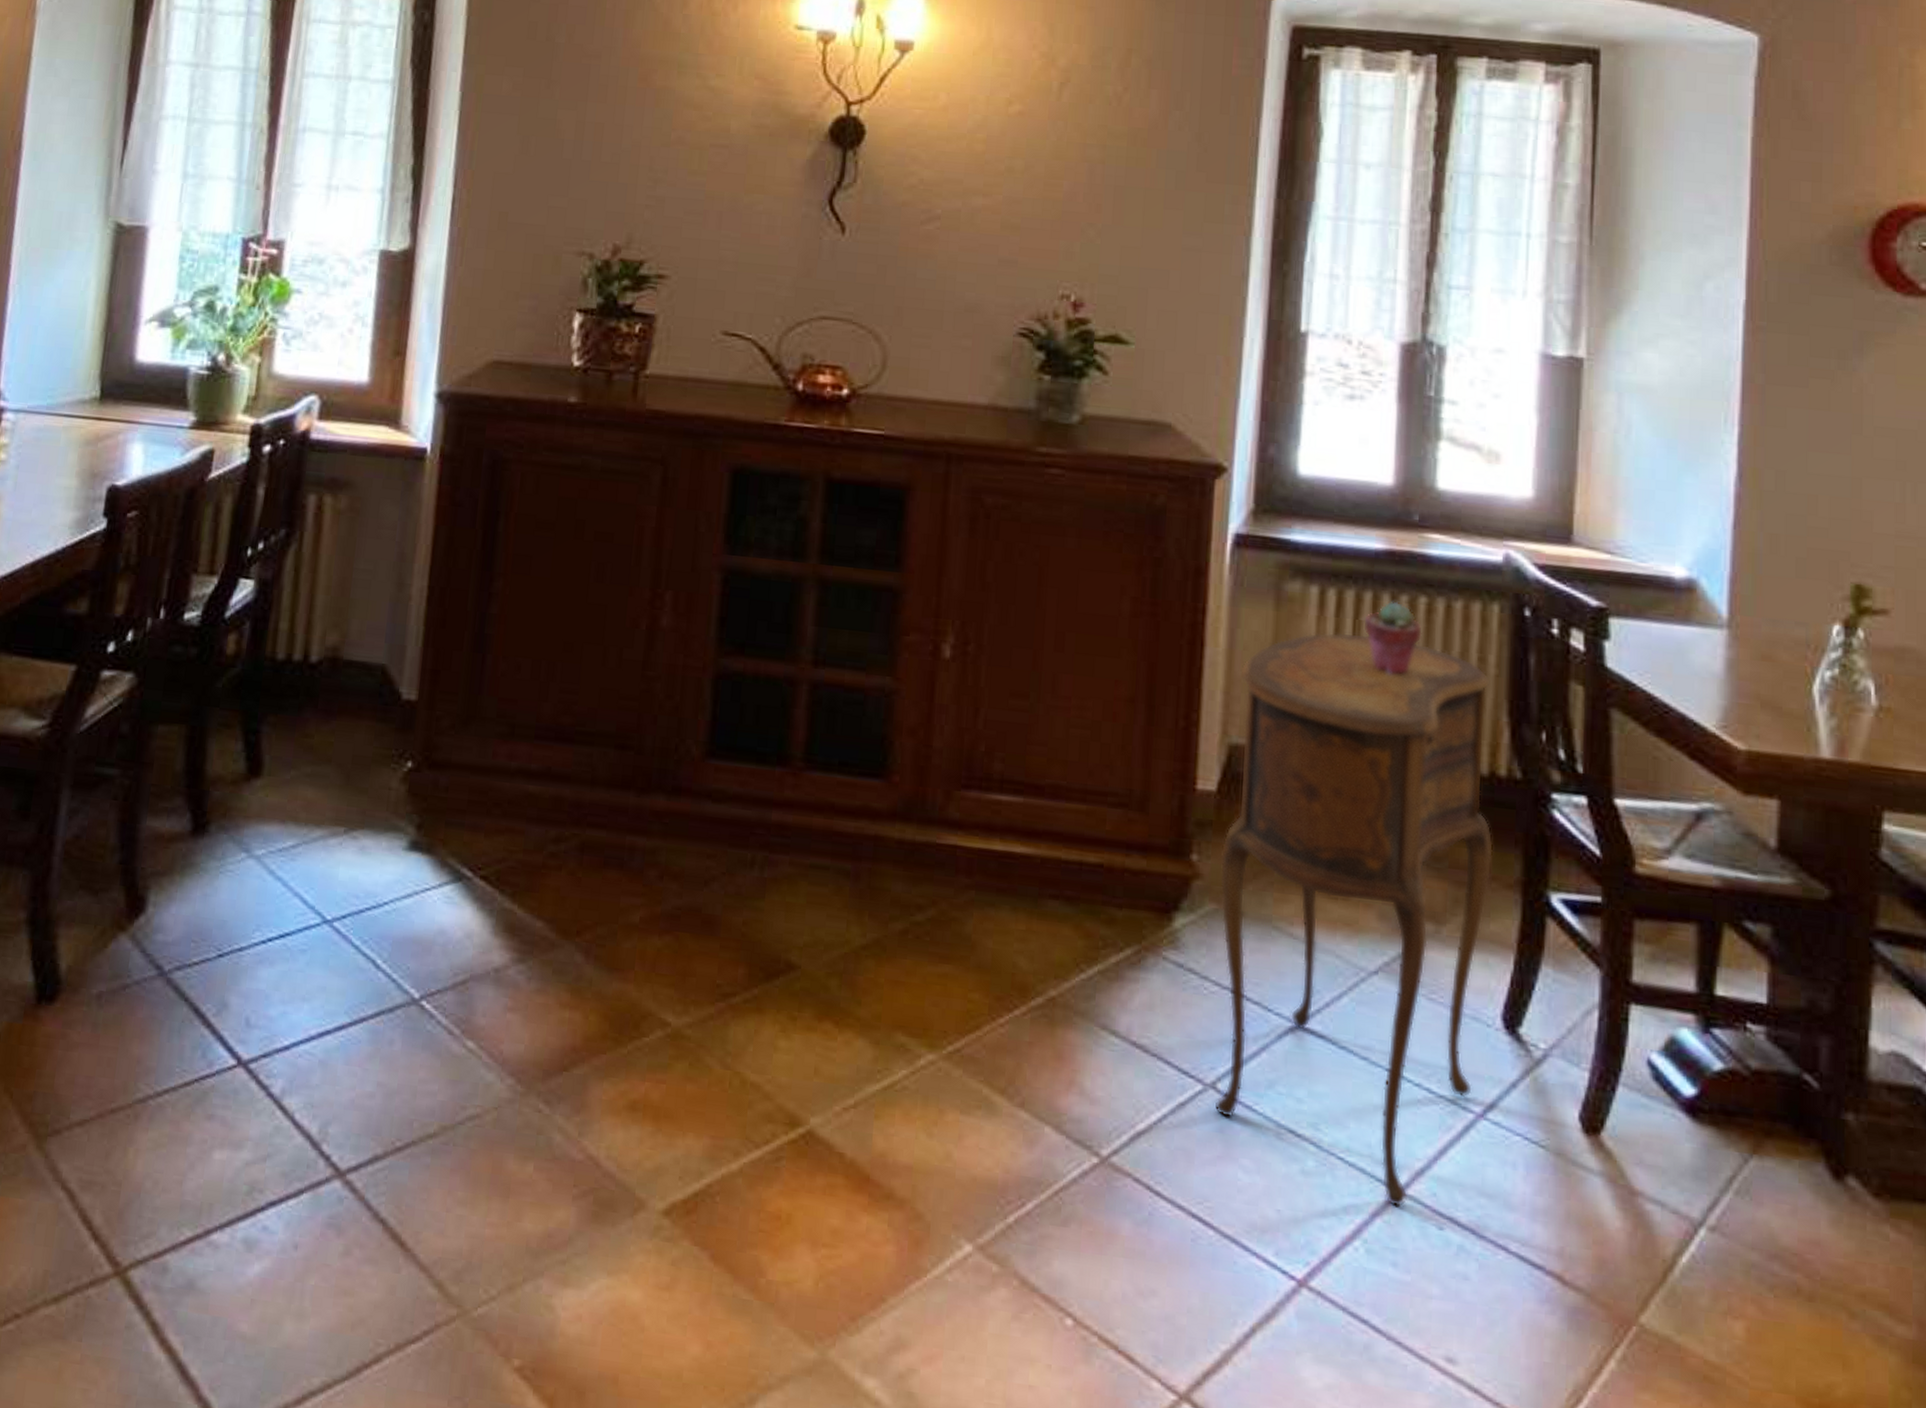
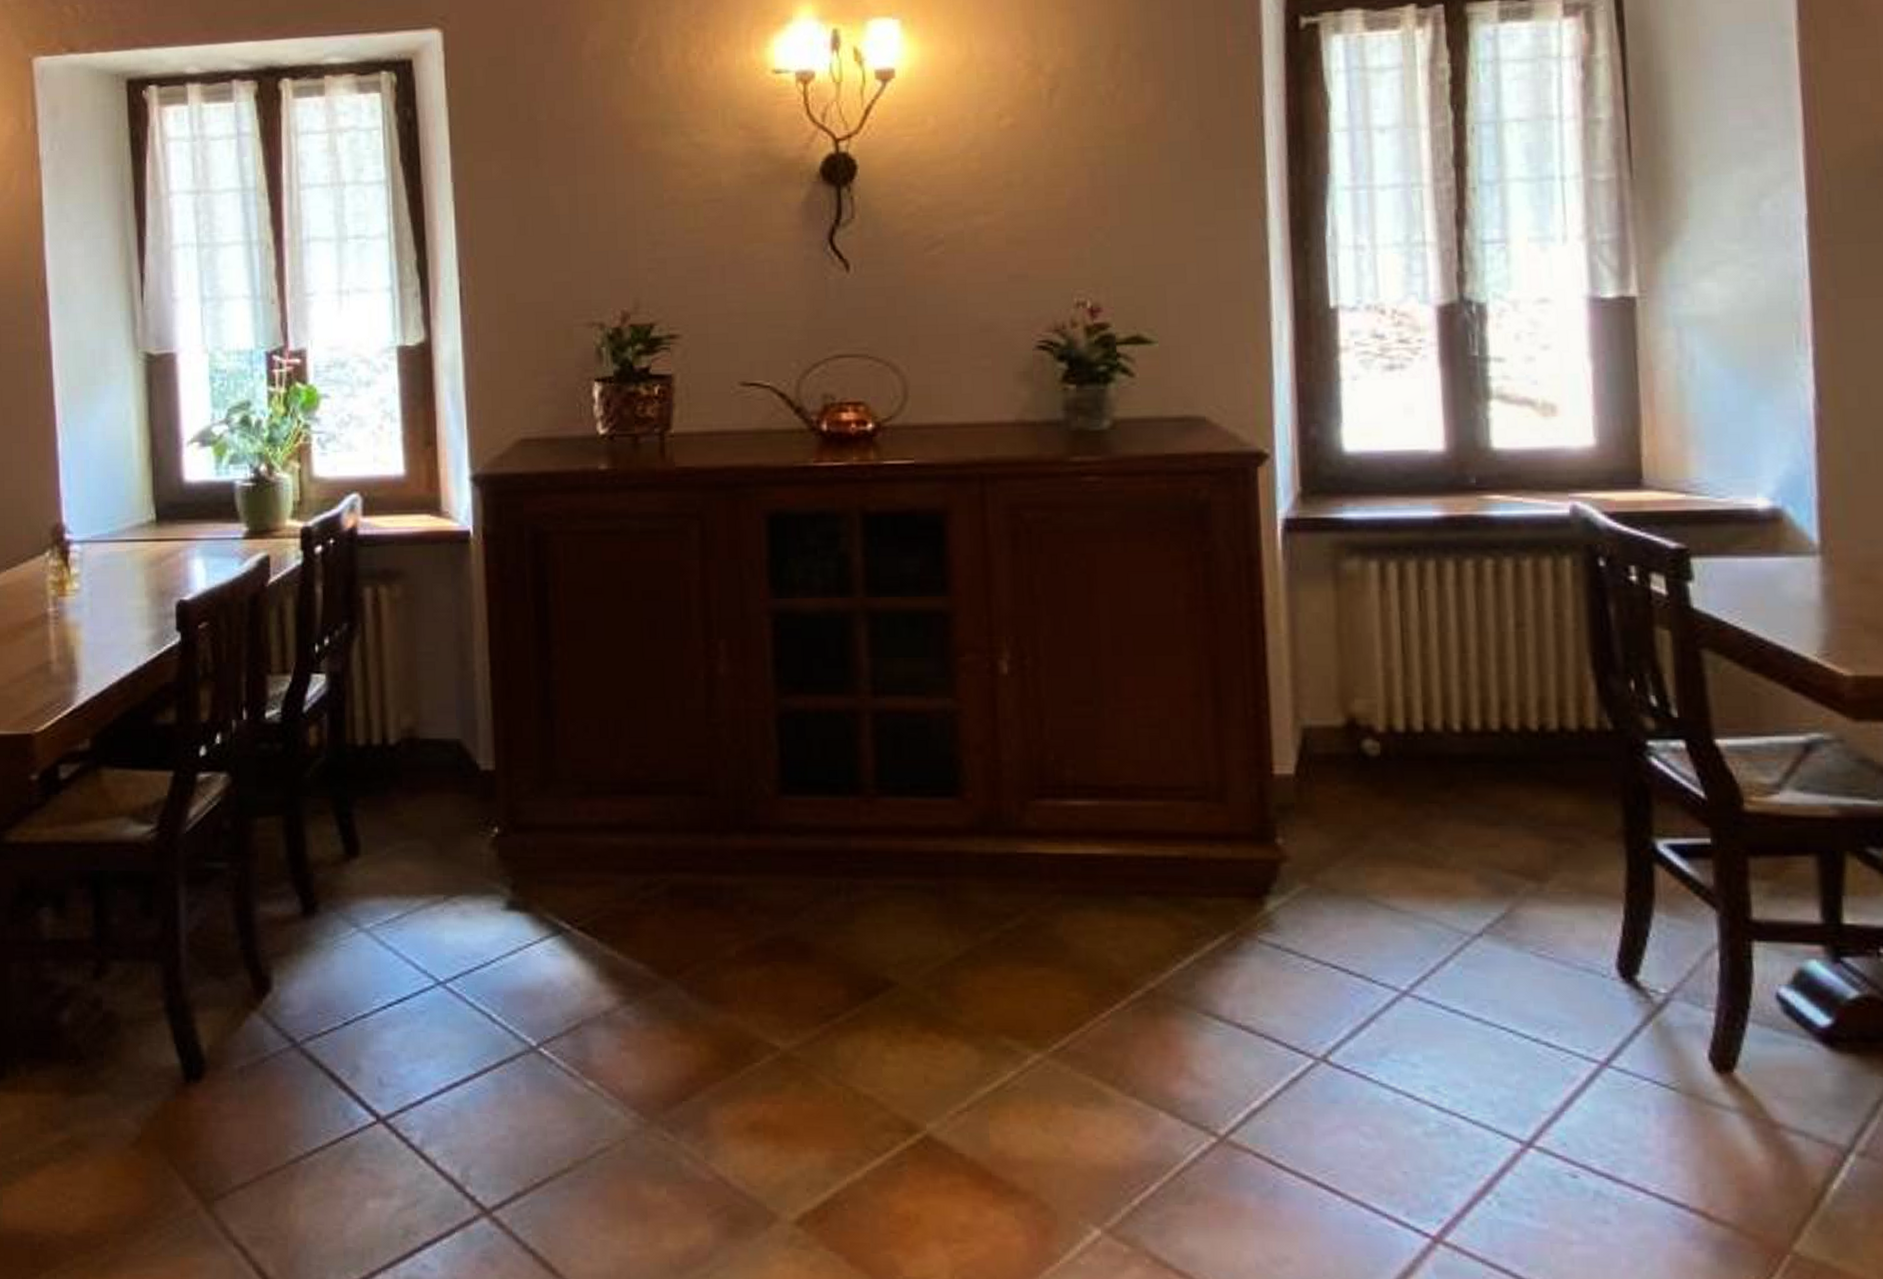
side table: present [1214,632,1493,1208] -> none [1306,603,1593,1160]
potted succulent: present [1362,600,1422,675] -> none [1427,567,1492,640]

